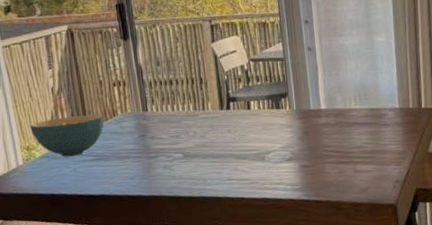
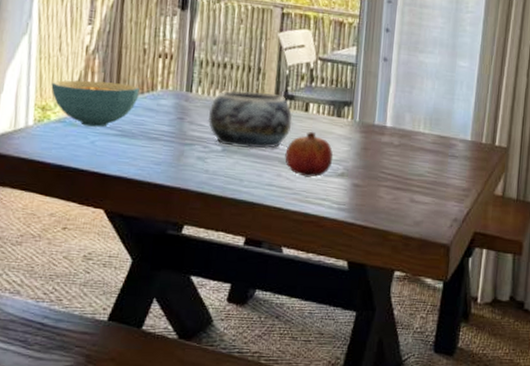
decorative bowl: none [165,98,239,152] -> present [207,90,293,149]
fruit: none [237,125,280,167] -> present [285,131,334,177]

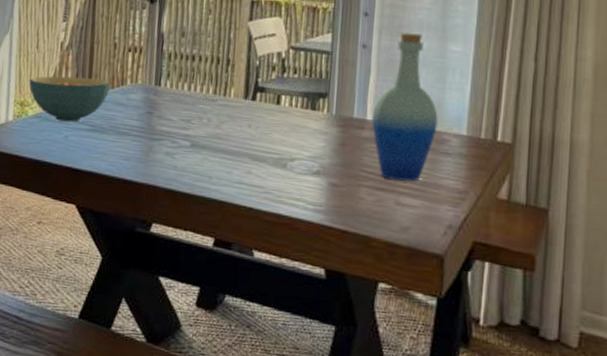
decorative bowl: present [207,90,293,149] -> none [176,83,264,145]
fruit: present [285,131,334,177] -> none [255,125,308,175]
bottle: none [391,48,448,181] -> present [372,32,438,182]

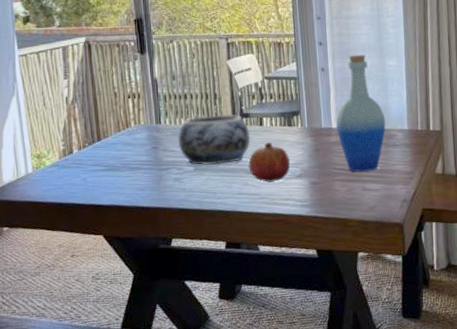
cereal bowl: present [29,76,110,122] -> none [42,125,117,166]
decorative bowl: none [176,83,264,145] -> present [177,114,251,166]
fruit: none [255,125,308,175] -> present [248,142,291,182]

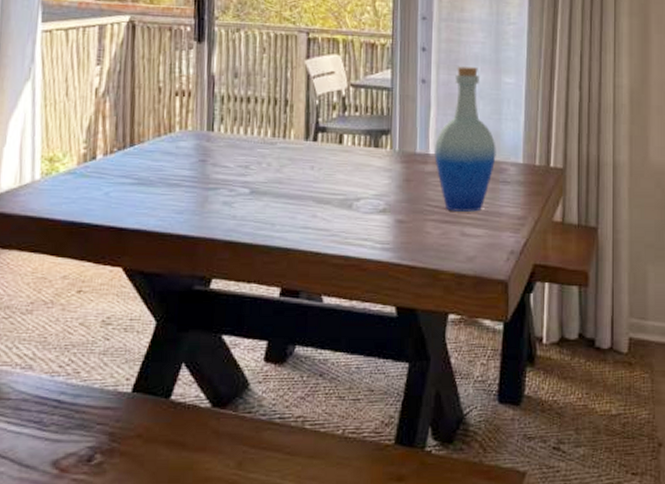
decorative bowl: present [177,114,251,166] -> none [232,125,326,189]
fruit: present [248,142,291,182] -> none [320,165,373,216]

